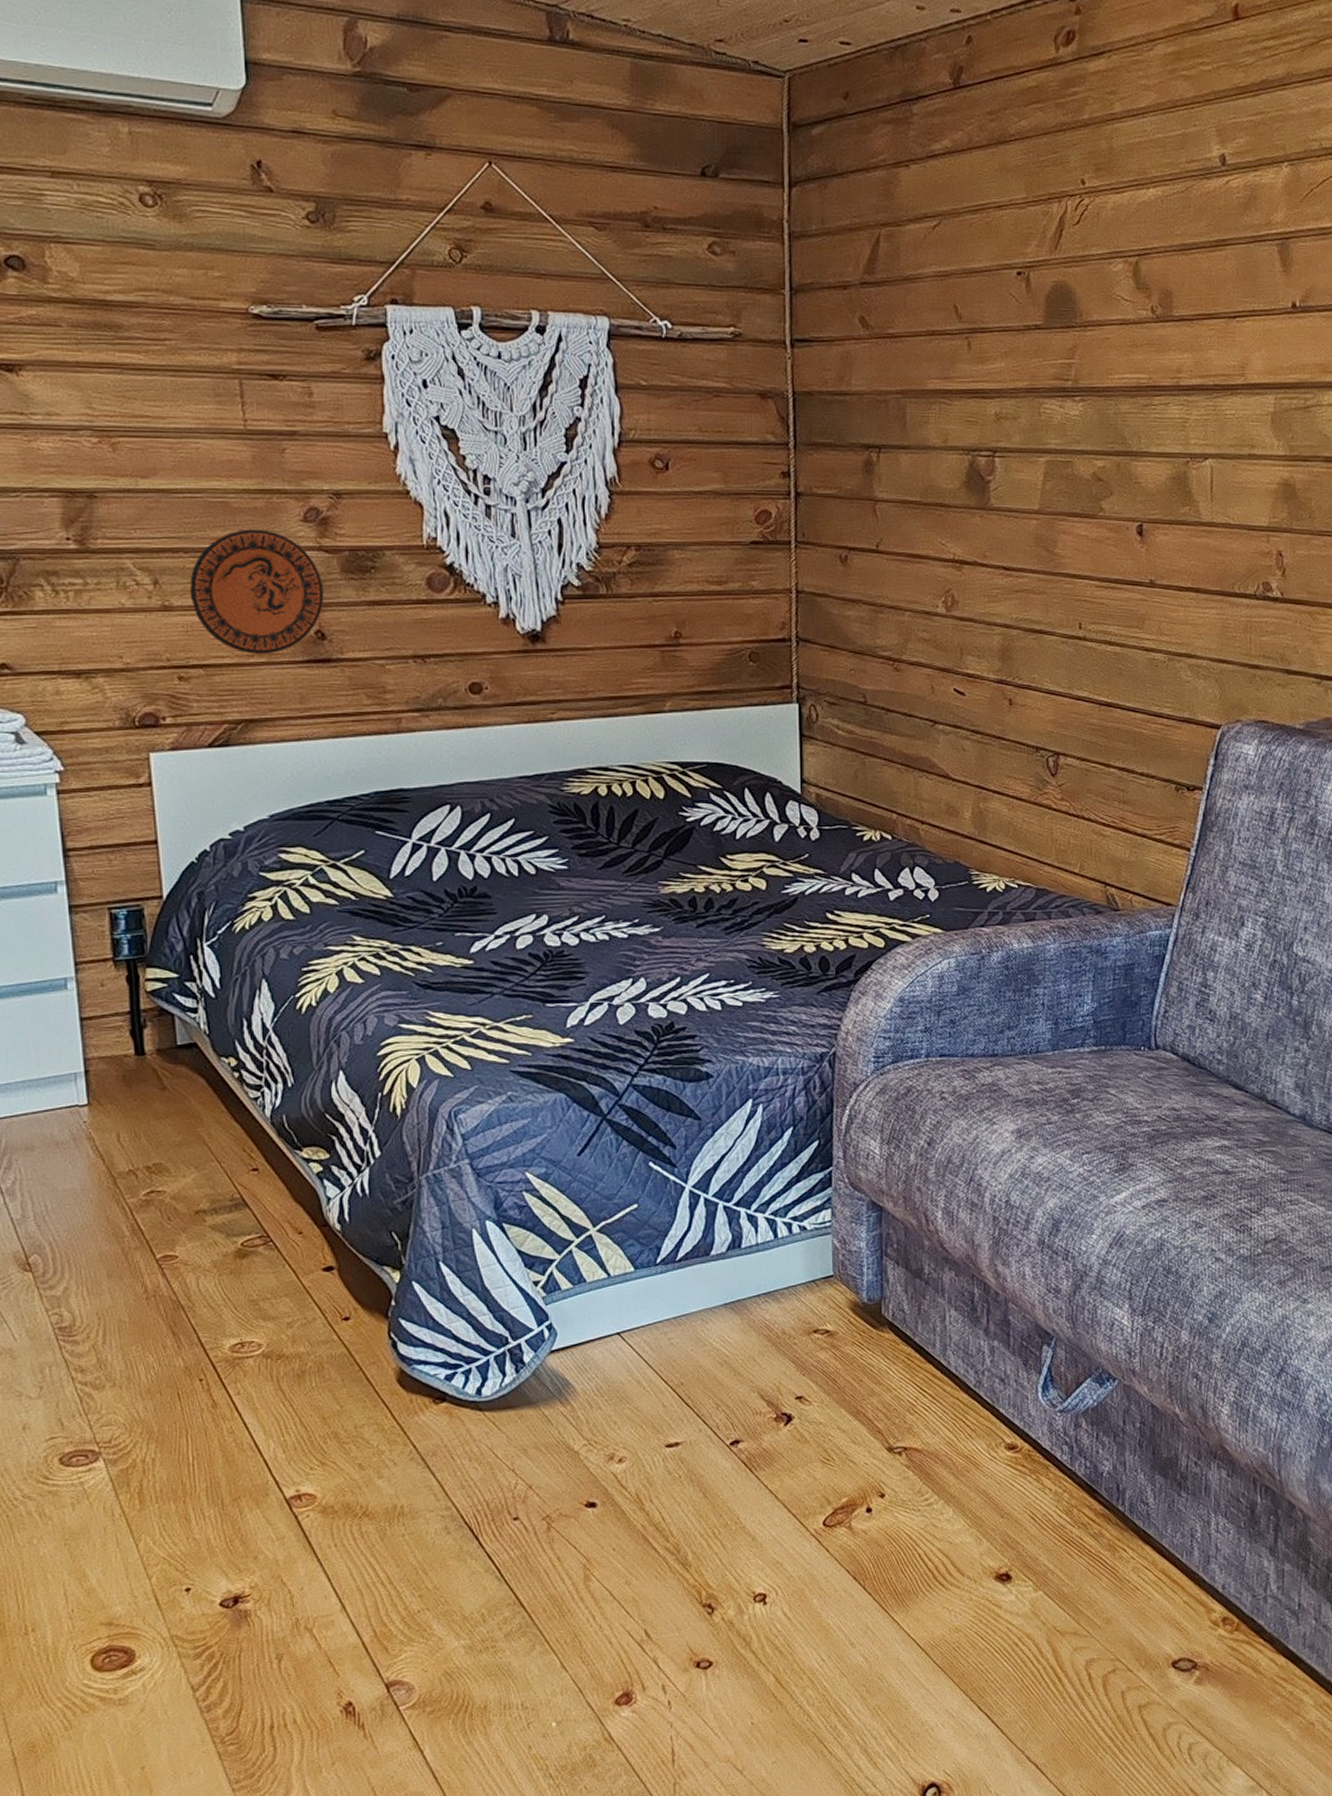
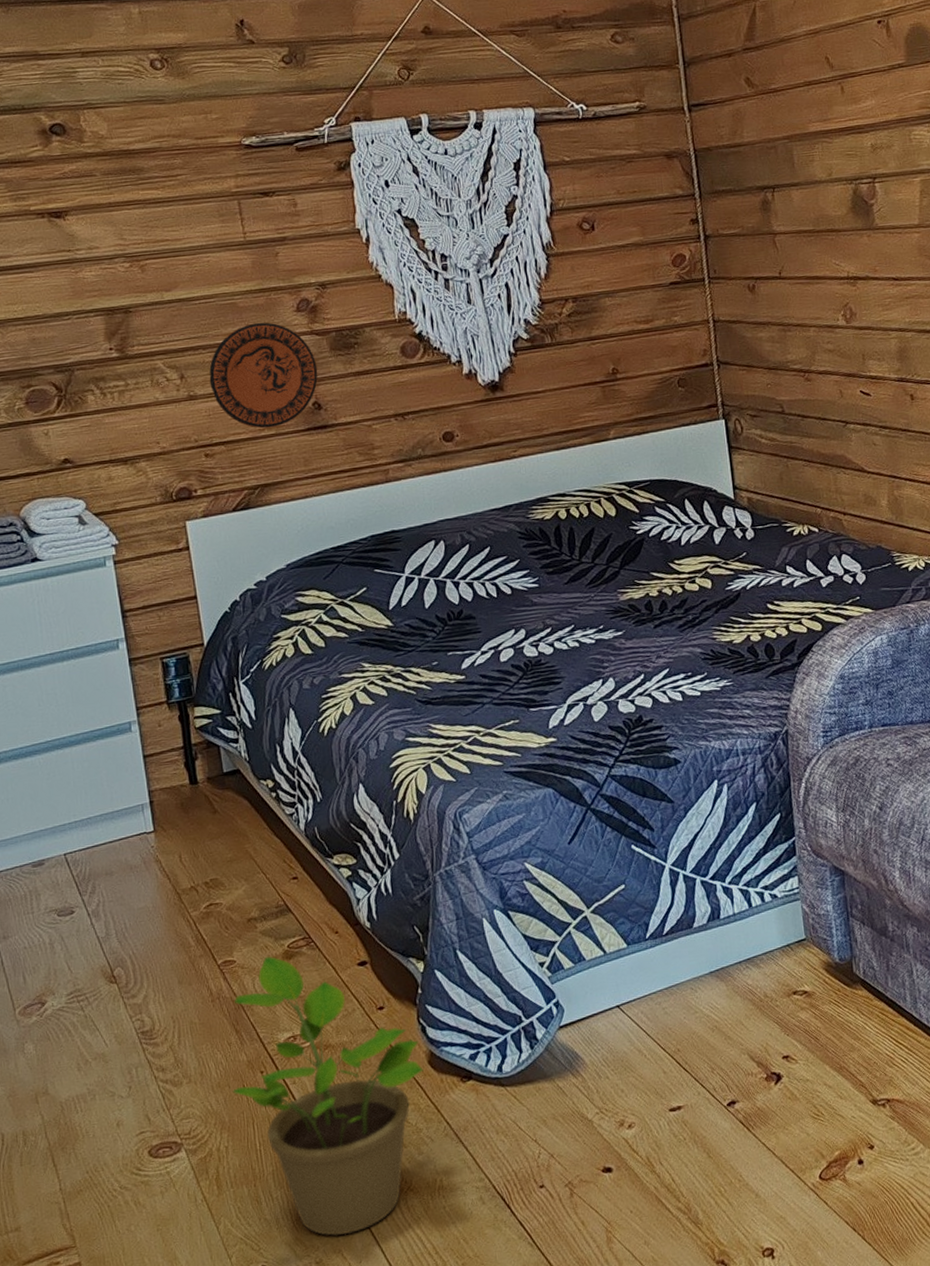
potted plant: none [164,1253,391,1561] -> present [232,956,423,1236]

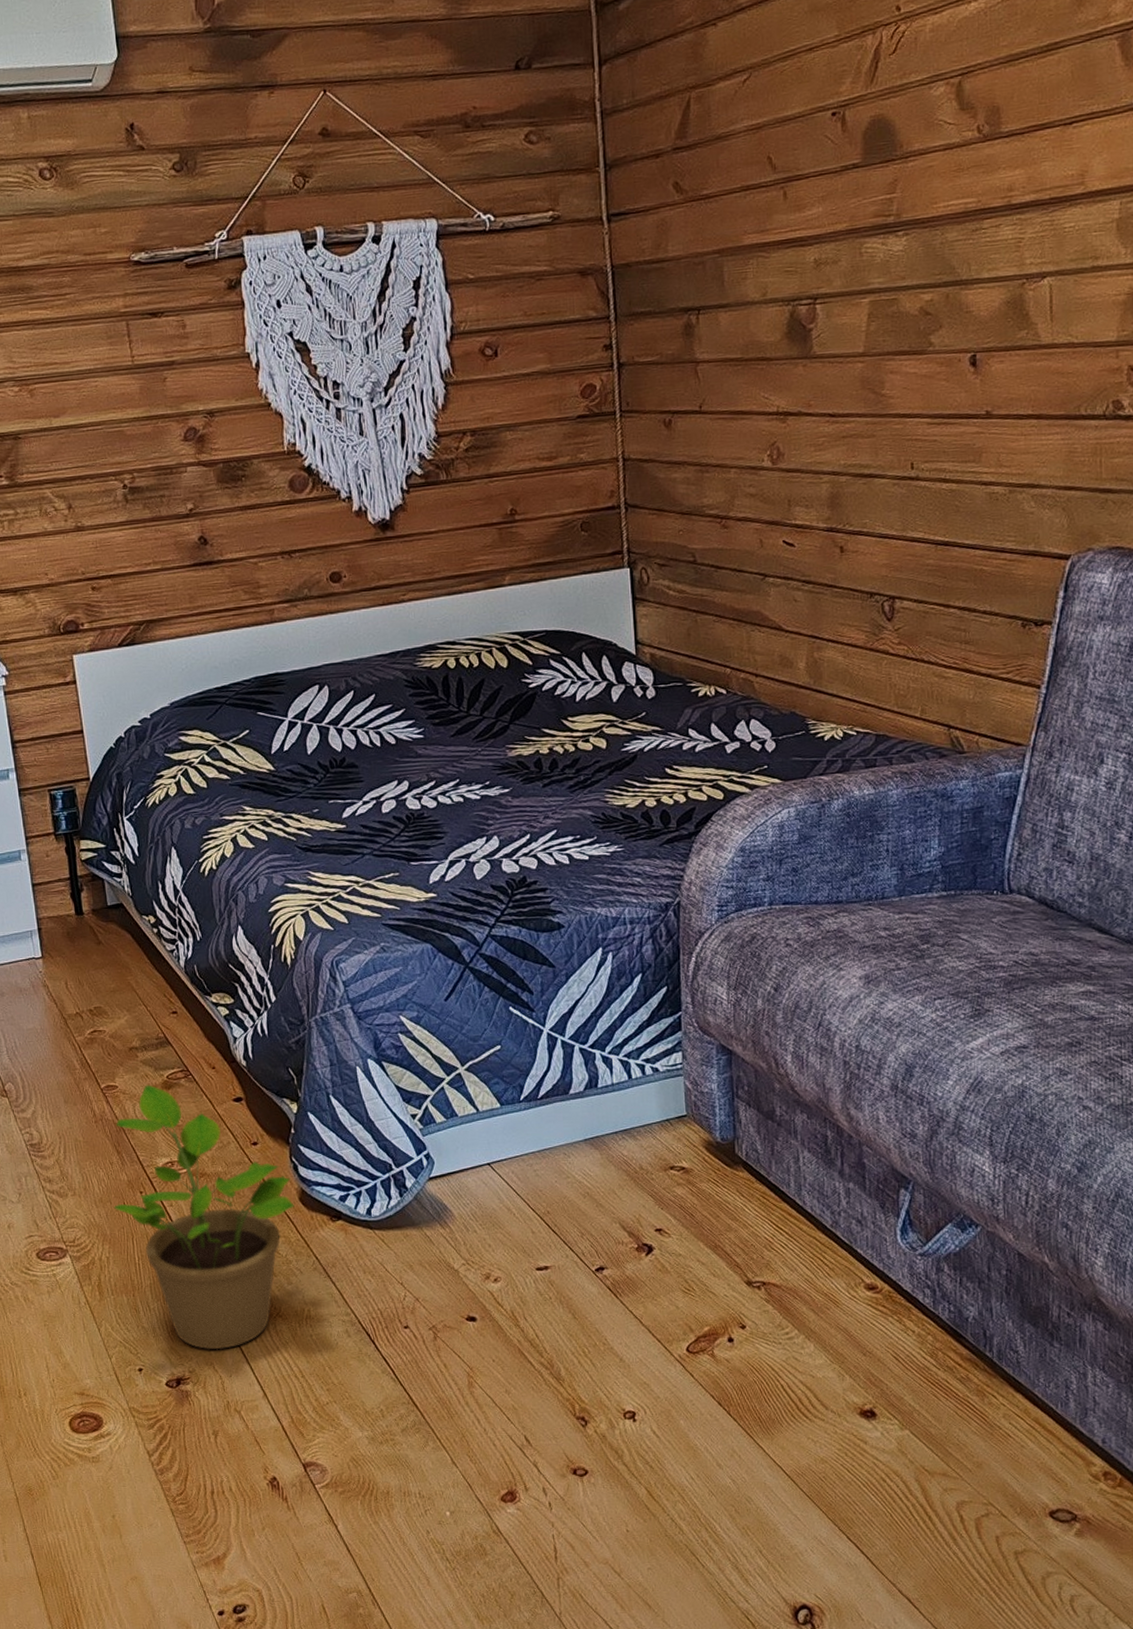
decorative plate: present [209,322,318,429] -> none [96,451,205,563]

